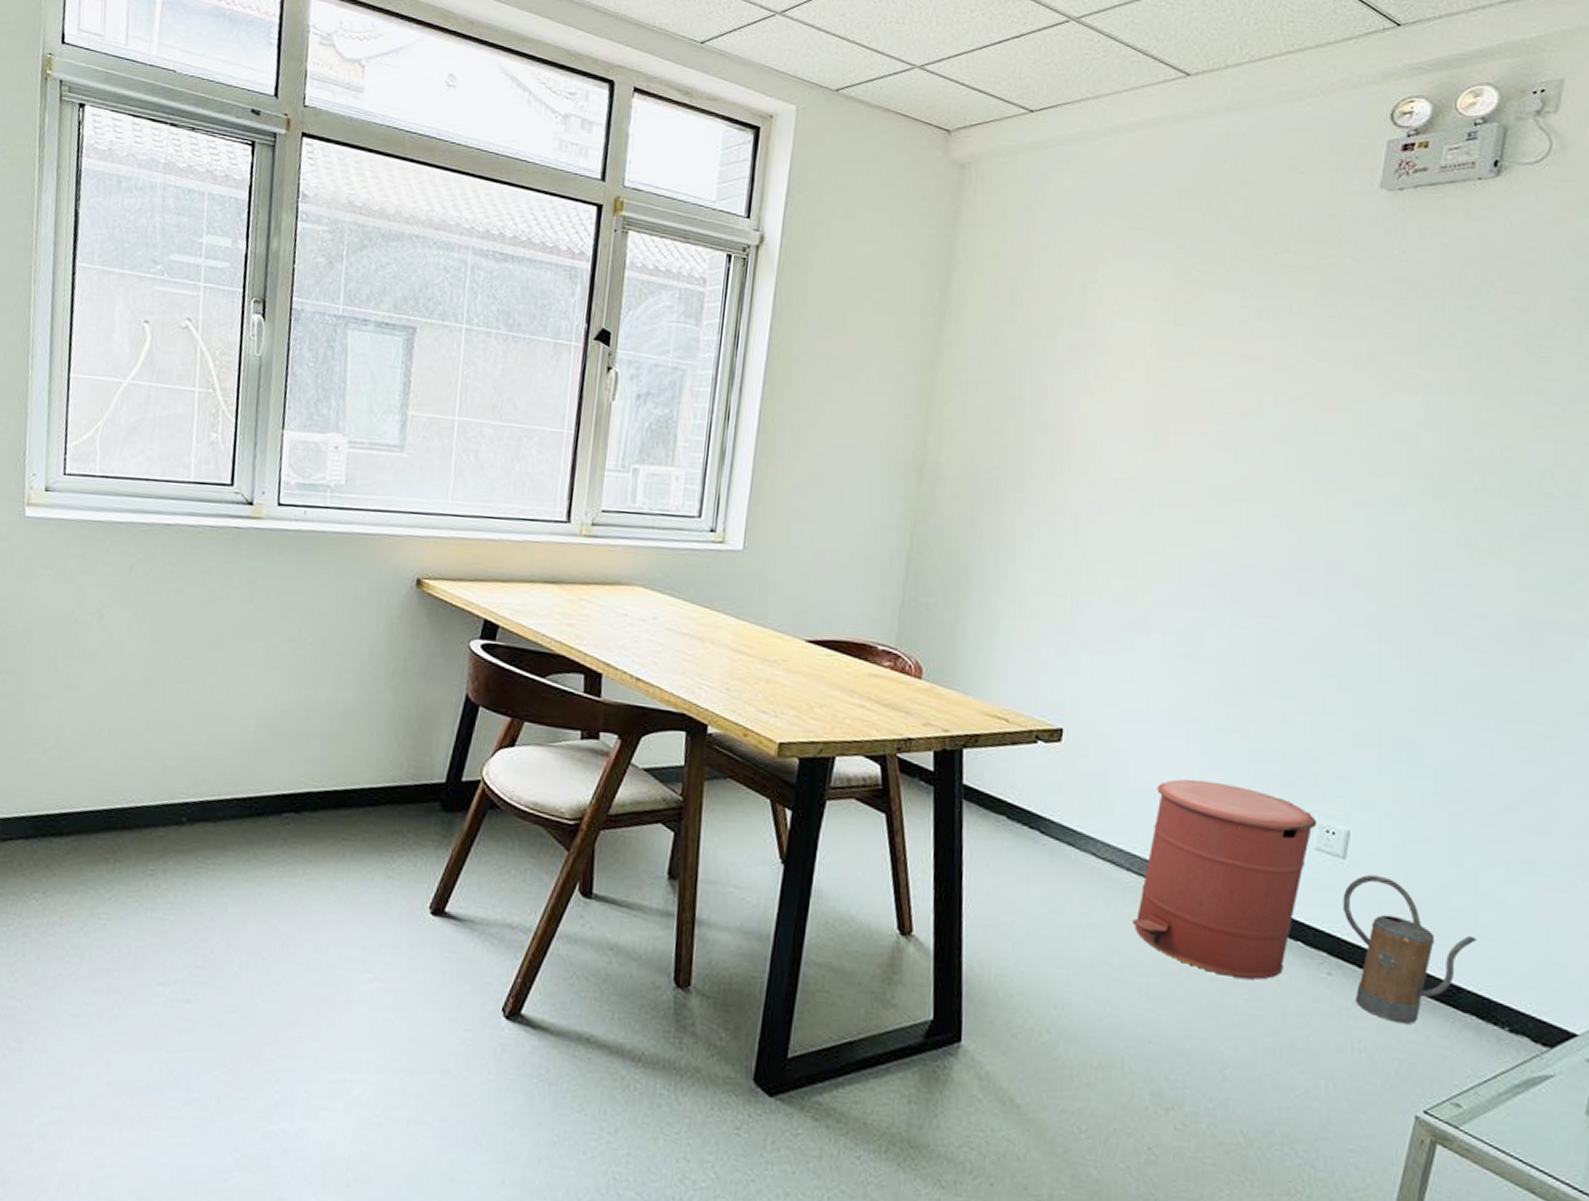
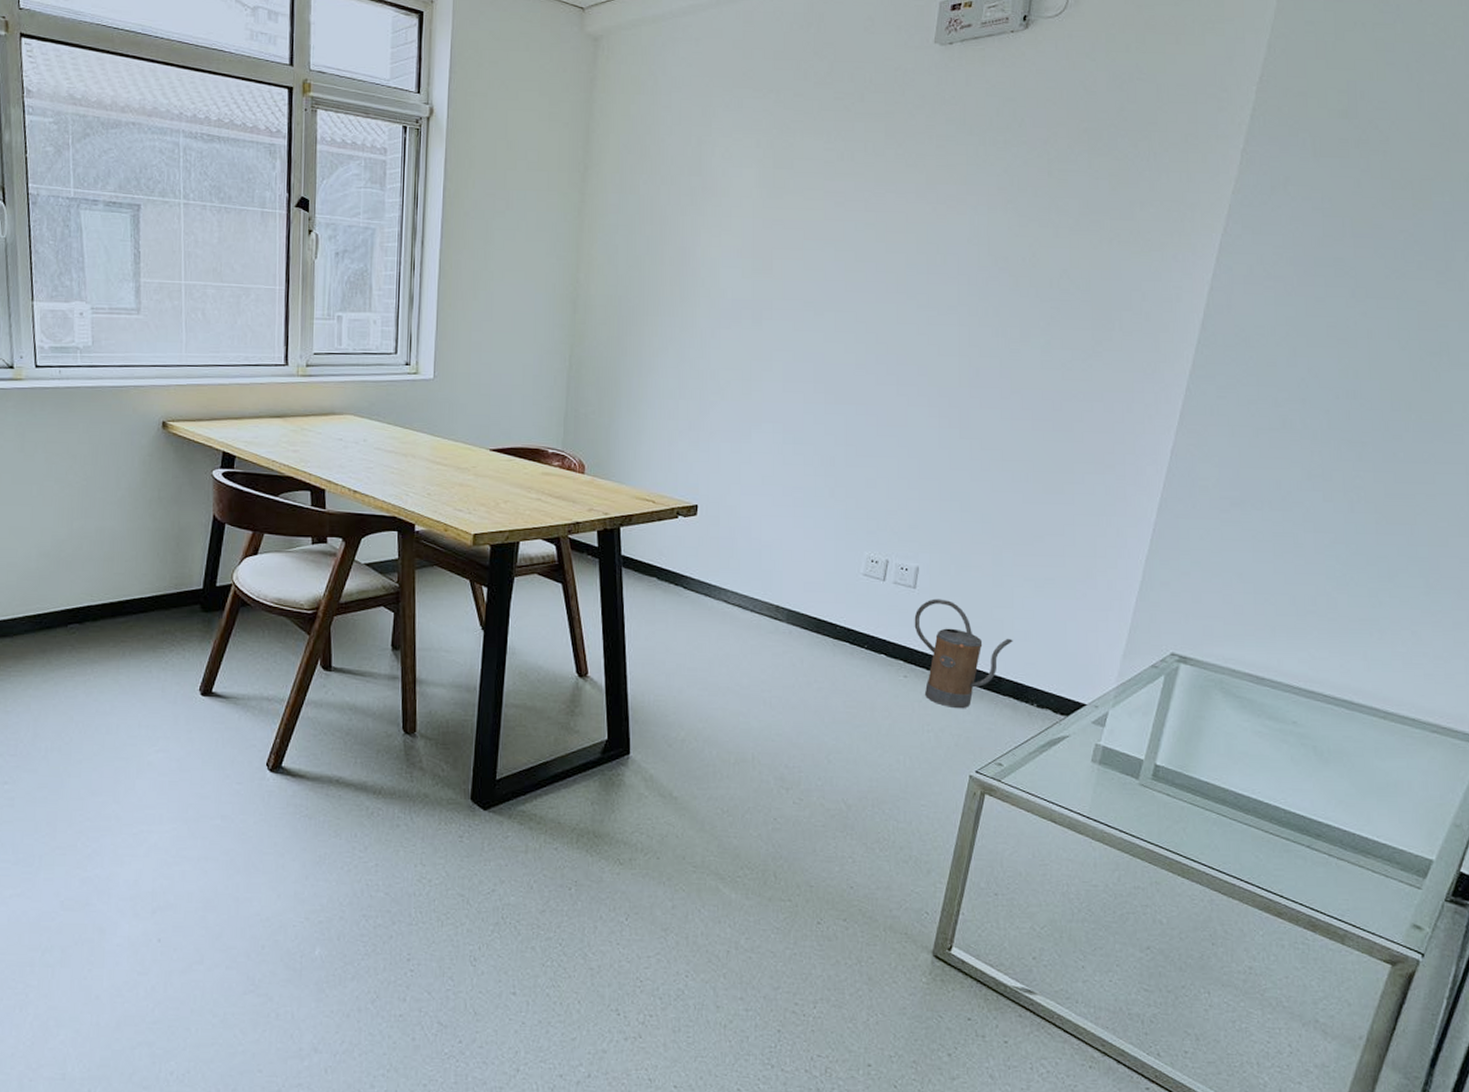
trash can: present [1131,779,1317,980] -> none [756,536,894,686]

